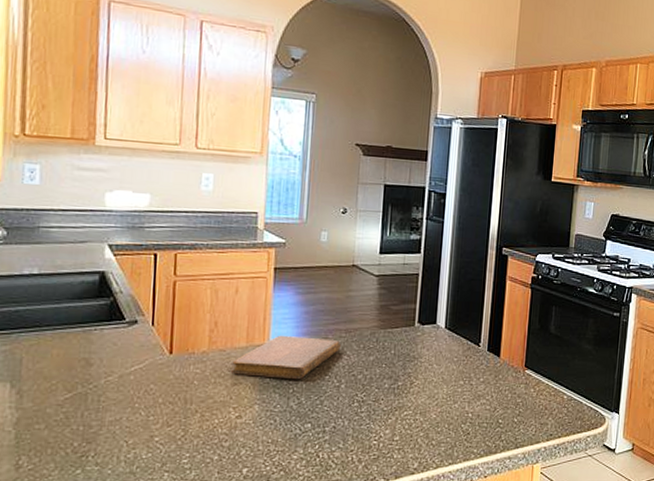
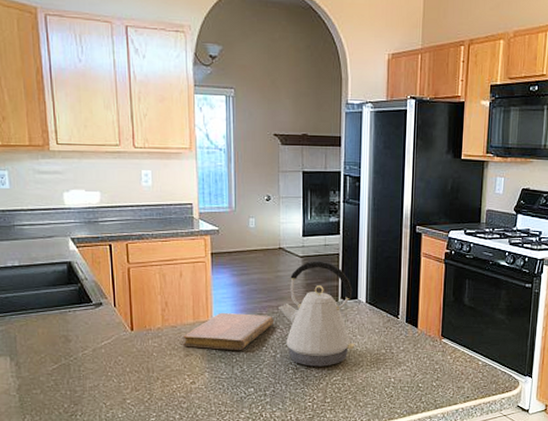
kettle: none [347,280,432,399] -> present [279,261,356,367]

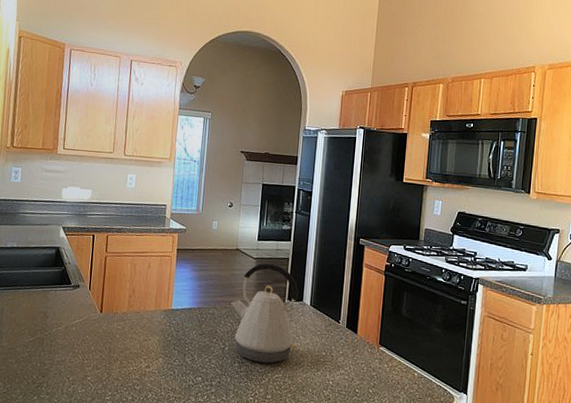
notebook: present [182,312,274,350] -> none [142,303,226,340]

